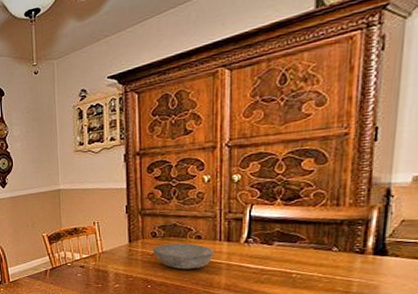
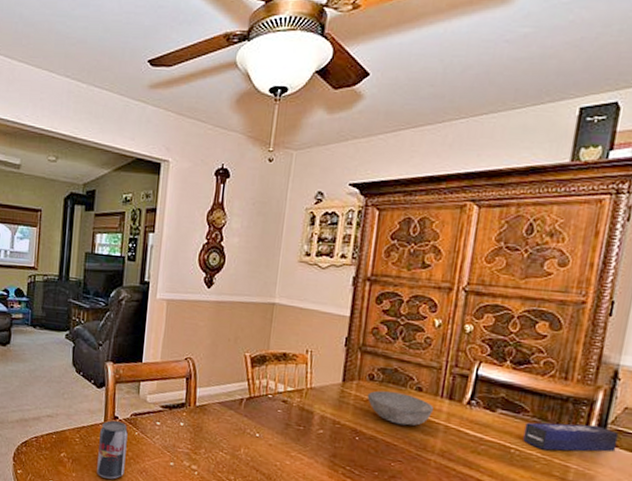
tissue box: none [303,240,399,270] -> present [523,422,619,452]

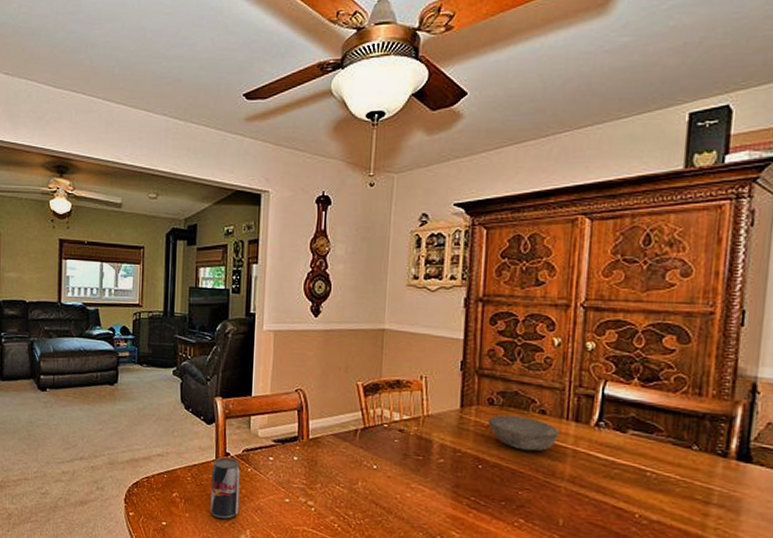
tissue box: present [523,422,619,452] -> none [659,442,764,472]

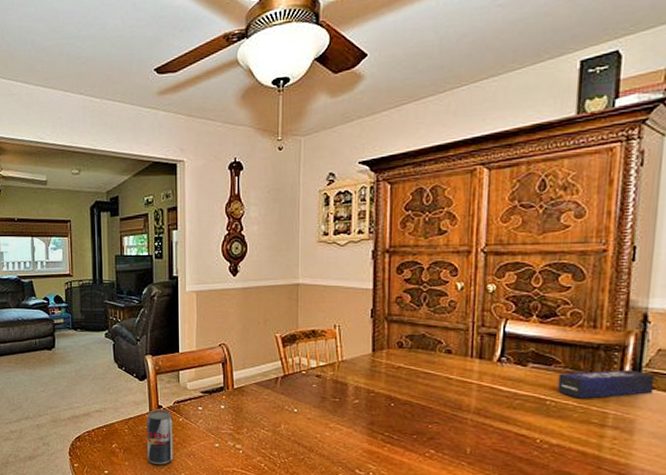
bowl: present [487,415,561,451] -> none [398,357,466,388]
tissue box: none [659,442,764,472] -> present [557,369,655,399]

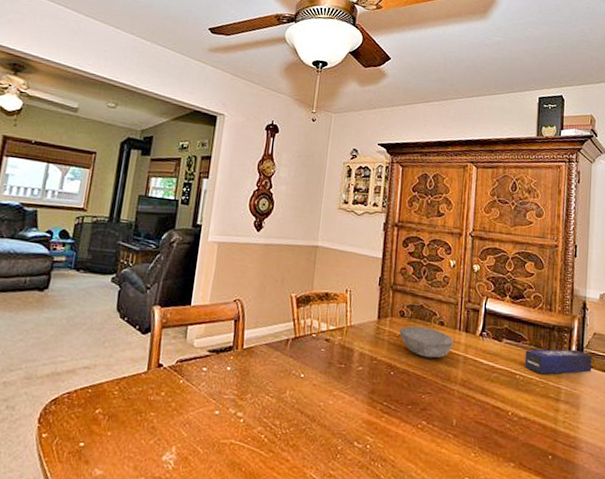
beverage can: present [147,409,173,465] -> none [135,368,173,435]
bowl: none [398,357,466,388] -> present [399,326,455,358]

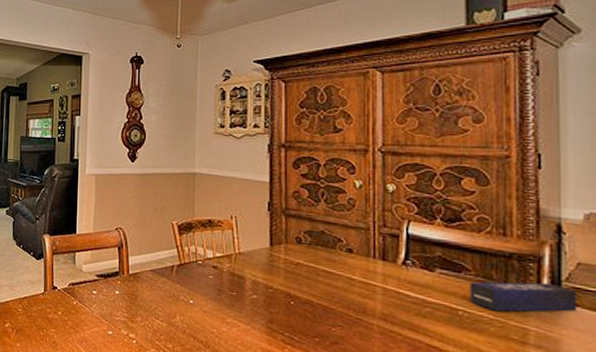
bowl: present [399,326,455,358] -> none [297,253,368,289]

